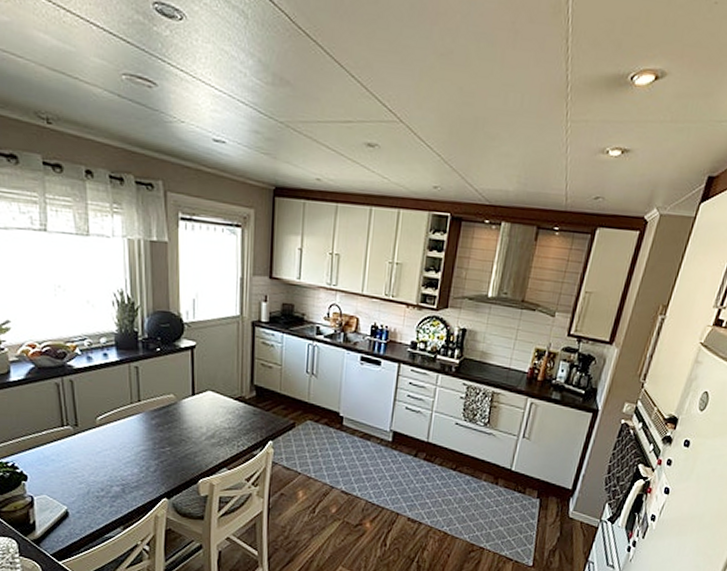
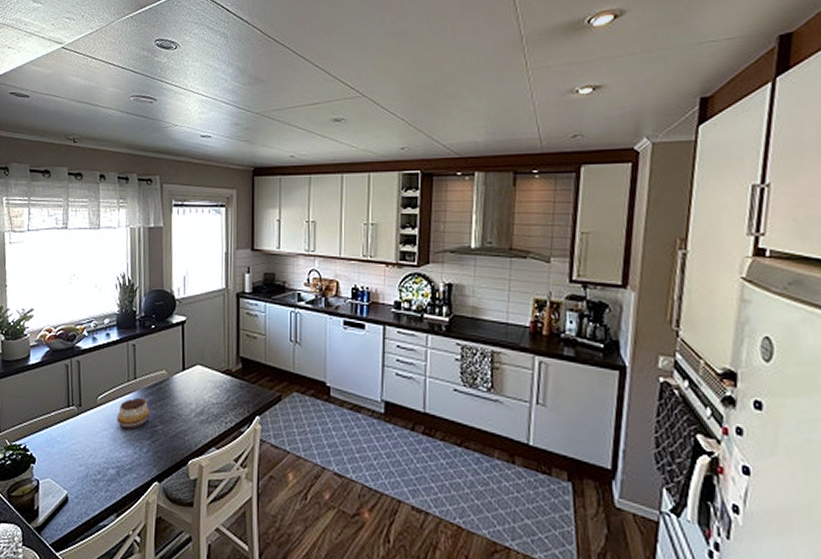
decorative bowl: none [120,419,156,450] -> present [117,397,150,429]

